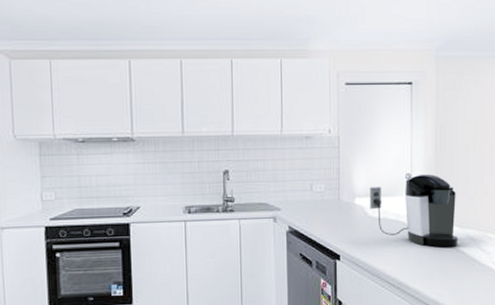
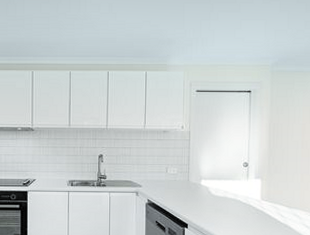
coffee maker: present [369,175,458,248] -> none [213,164,287,223]

